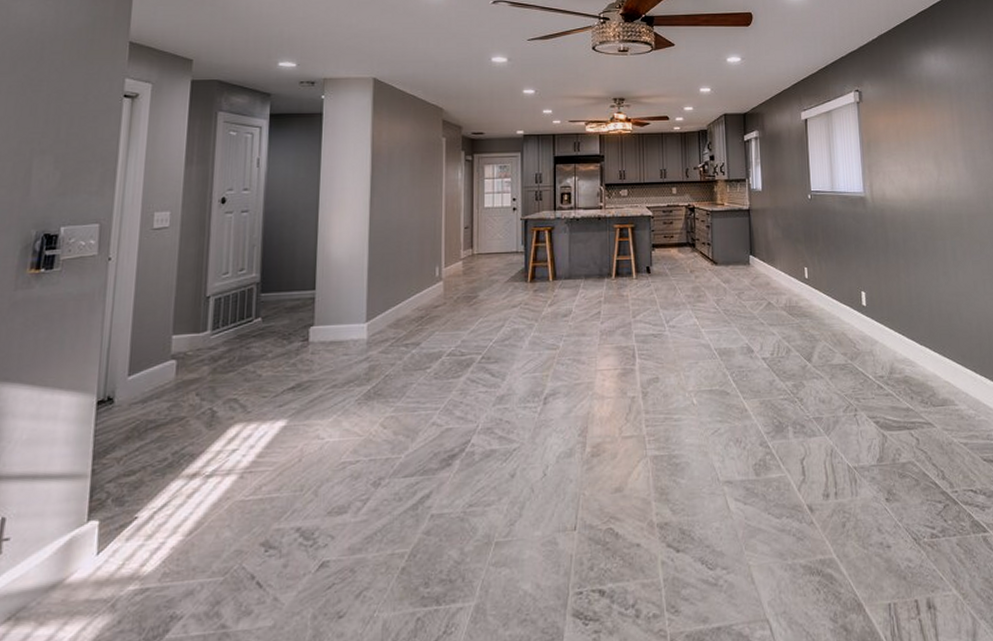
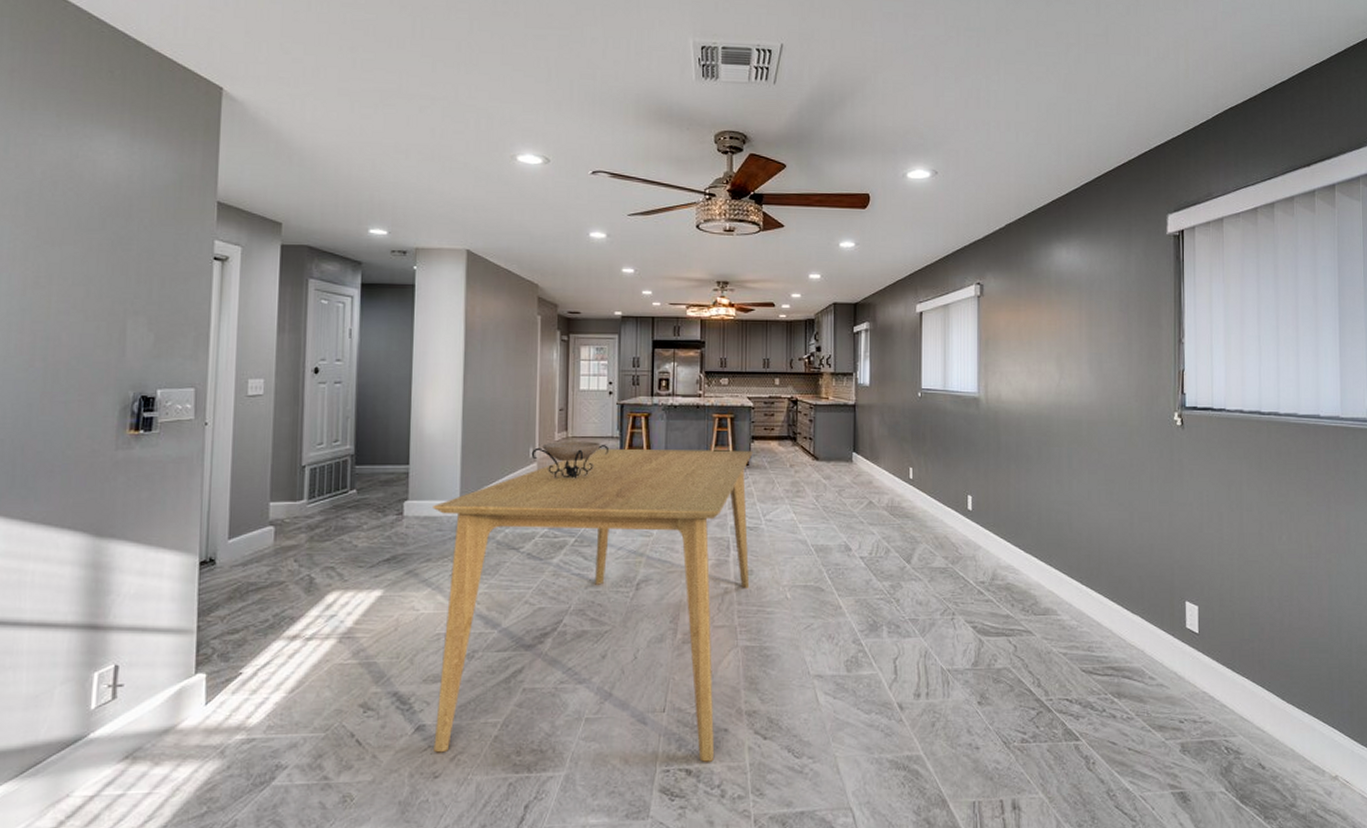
dining table: none [338,258,656,590] -> present [433,448,753,762]
decorative bowl: none [437,257,515,296] -> present [531,441,610,479]

